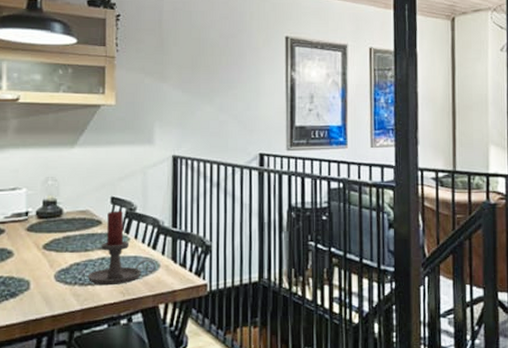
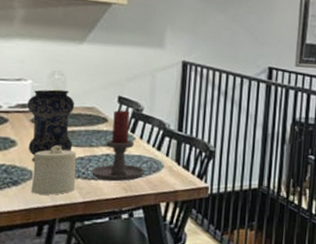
vase: none [23,196,69,271] -> present [27,89,75,162]
candle: none [28,252,73,305] -> present [31,145,77,195]

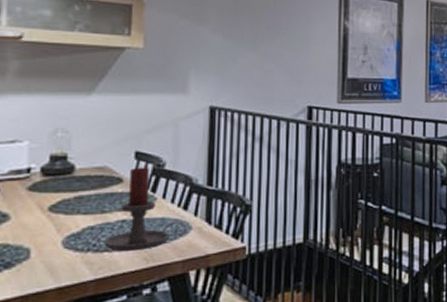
vase: present [27,89,75,162] -> none [23,150,83,237]
candle: present [31,145,77,195] -> none [28,214,86,276]

